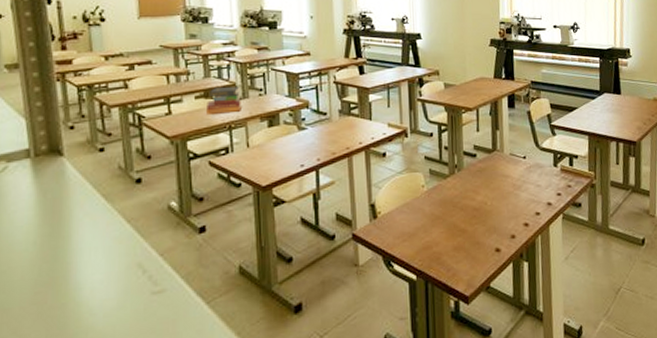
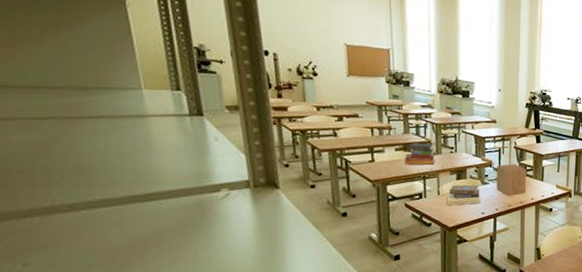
books: none [258,131,299,159] -> present [446,185,481,206]
wooden block: none [314,101,353,143] -> present [496,163,527,197]

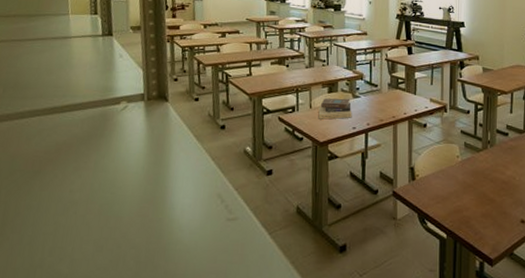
books: present [405,143,435,165] -> none [279,56,308,79]
wooden block: present [496,163,527,197] -> none [367,76,399,111]

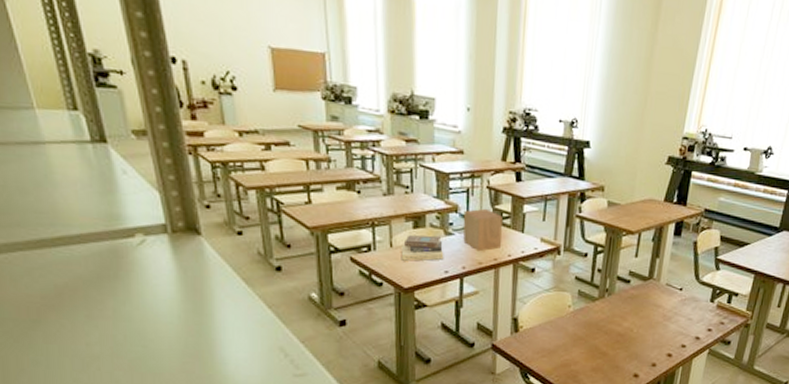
wooden block: none [367,76,399,111] -> present [463,208,503,252]

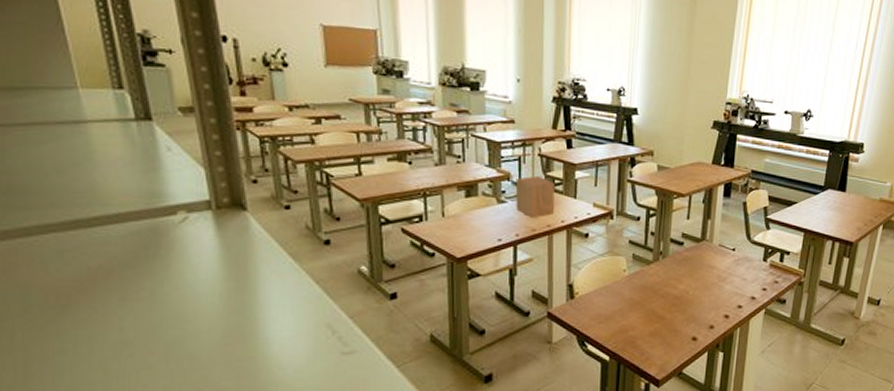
books: present [401,235,444,262] -> none [453,203,497,230]

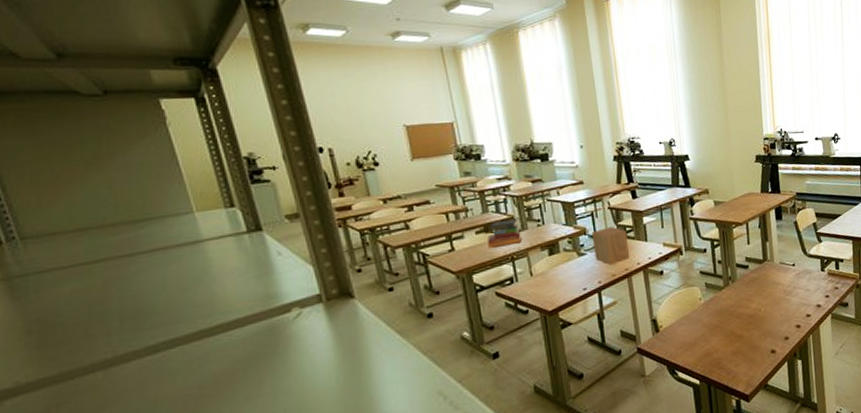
books: none [400,150,438,179] -> present [487,219,522,248]

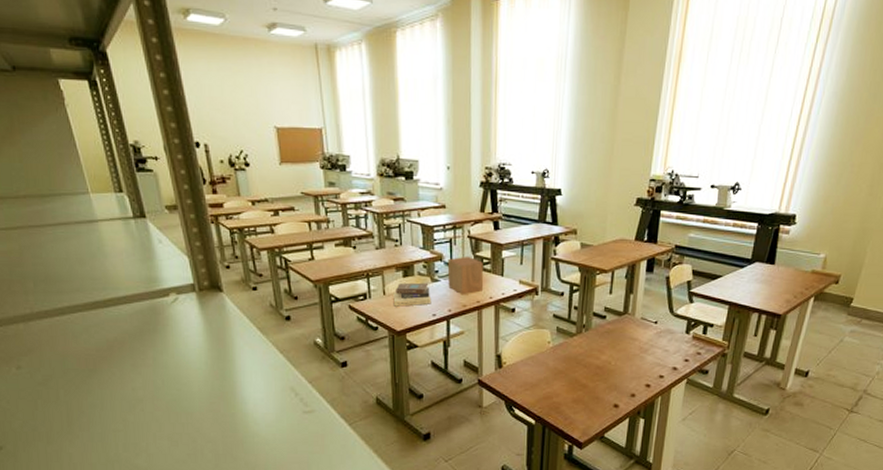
books: present [487,219,522,248] -> none [346,236,378,262]
books: none [541,257,581,286] -> present [393,282,432,307]

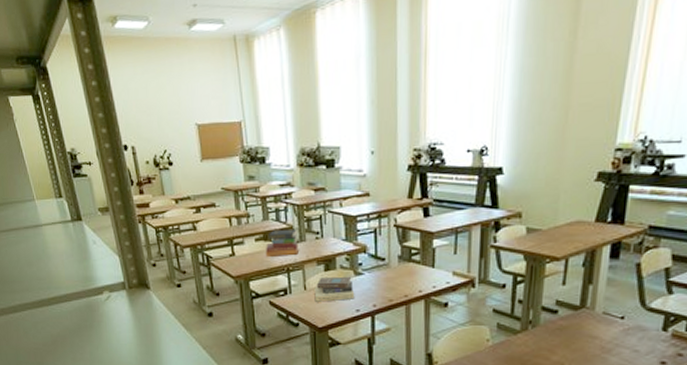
books: none [346,236,378,262] -> present [266,230,299,256]
wooden block: present [447,256,484,295] -> none [372,246,412,289]

